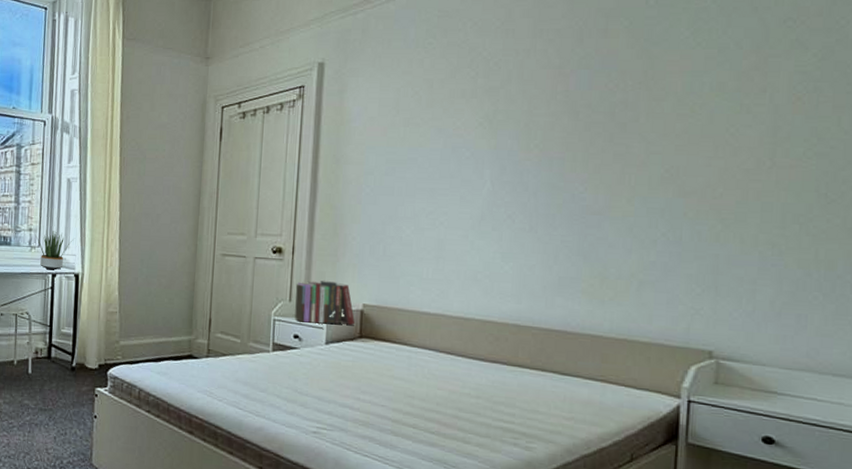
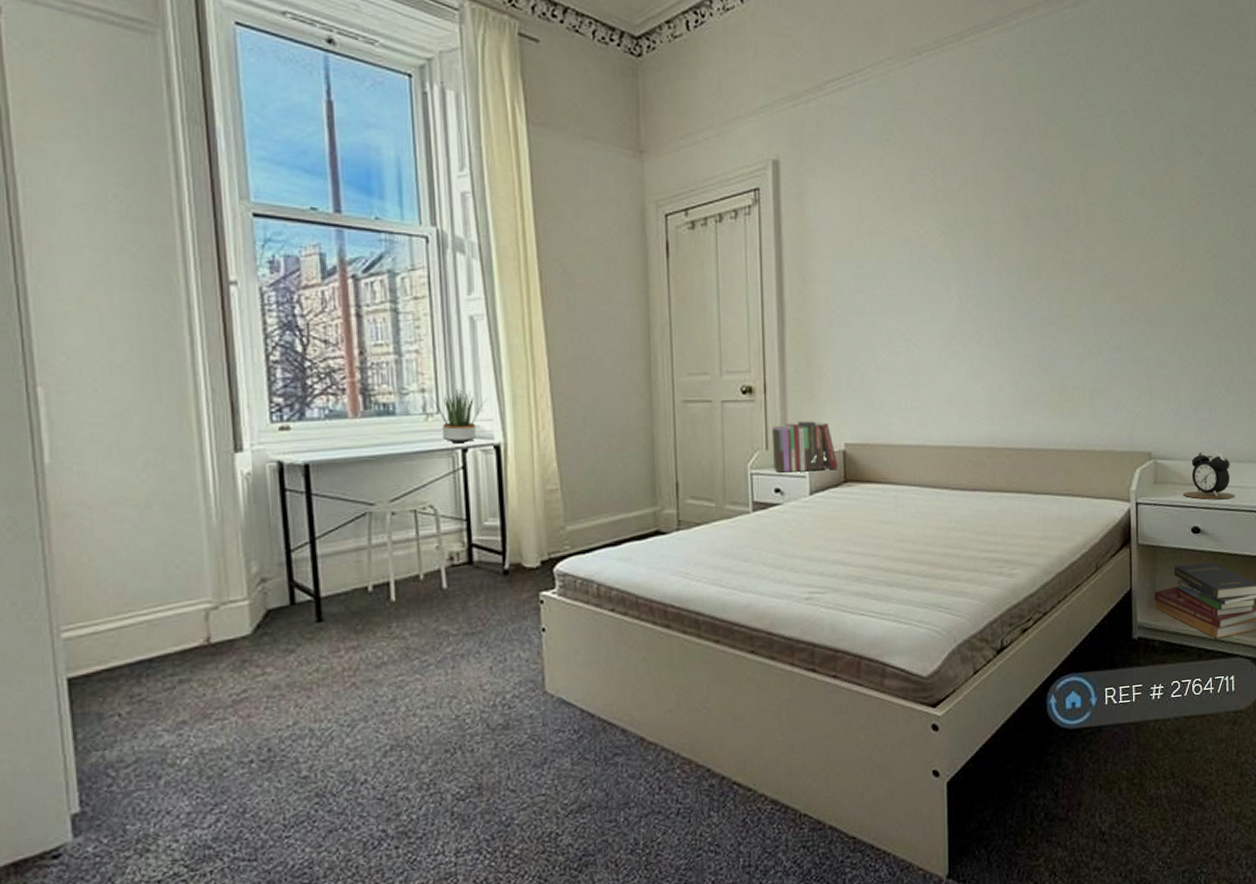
alarm clock: none [752,358,829,415] -> present [1183,451,1235,500]

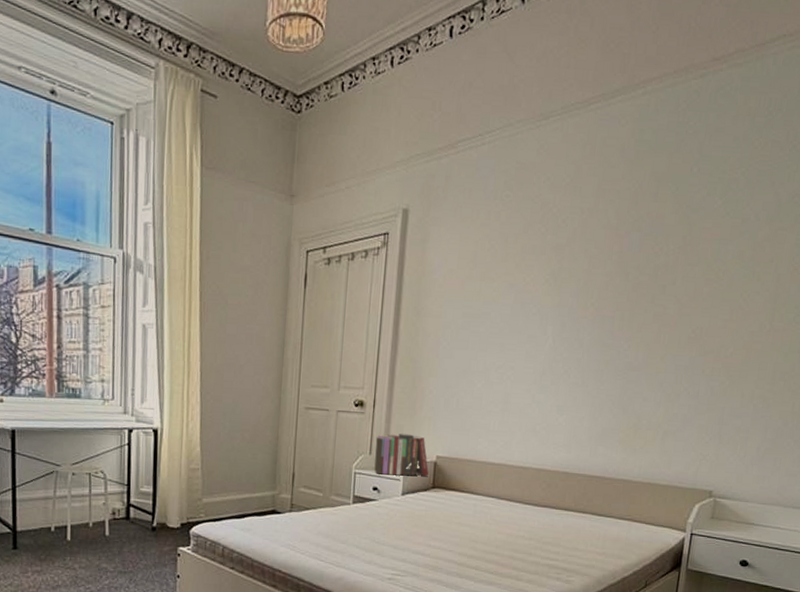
potted plant: present [430,389,487,444] -> none [107,382,150,425]
alarm clock: present [1183,451,1235,500] -> none [736,495,787,540]

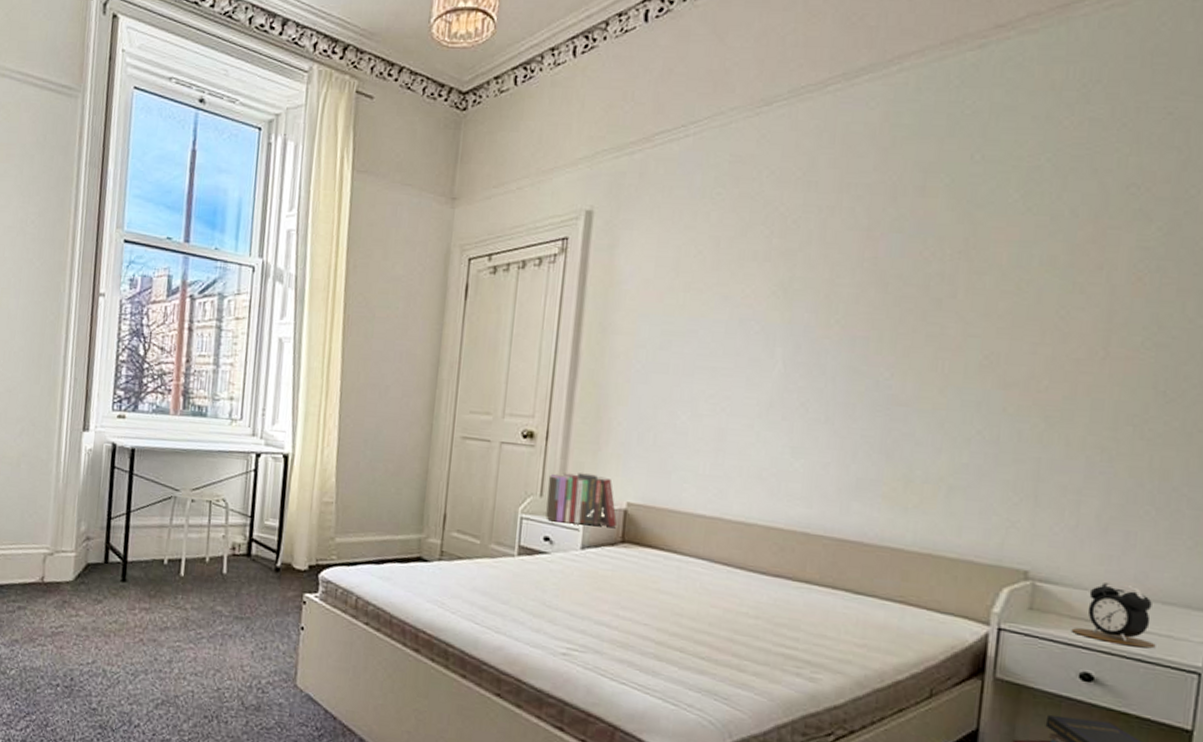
alarm clock: none [736,495,787,540] -> present [1071,581,1156,649]

